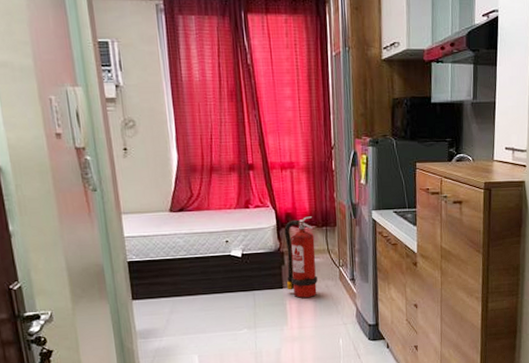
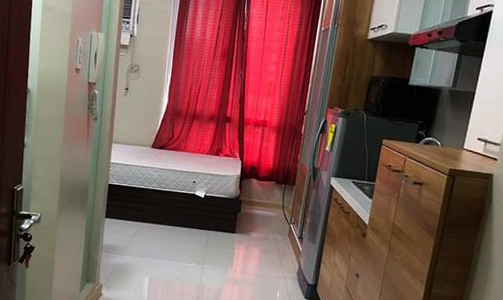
fire extinguisher: present [284,216,318,298] -> none [238,172,275,247]

